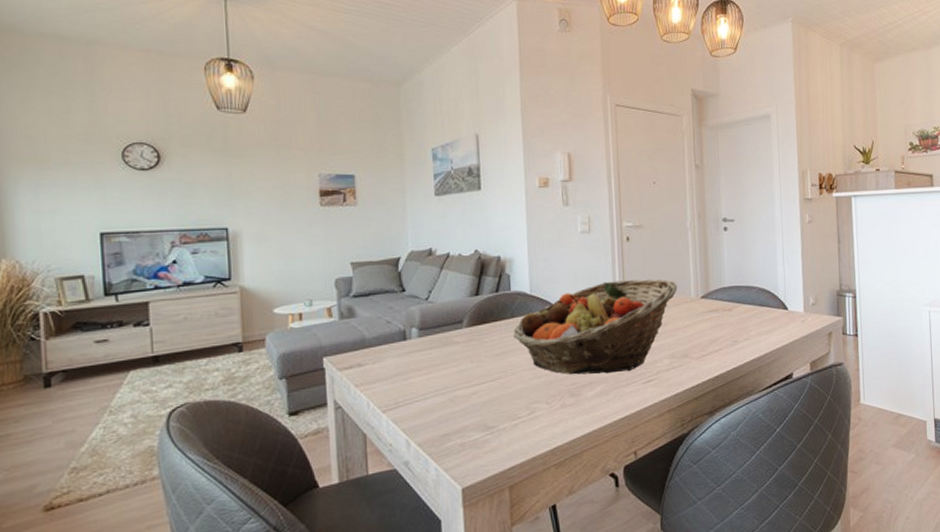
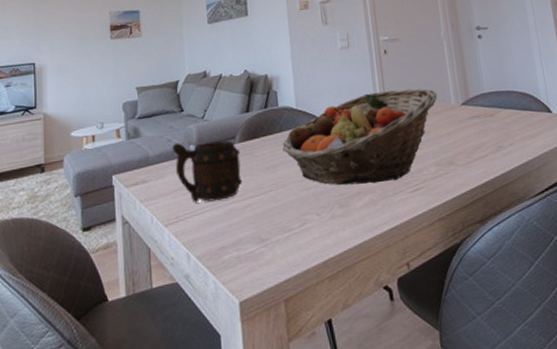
mug: none [392,324,468,389] -> present [172,140,242,203]

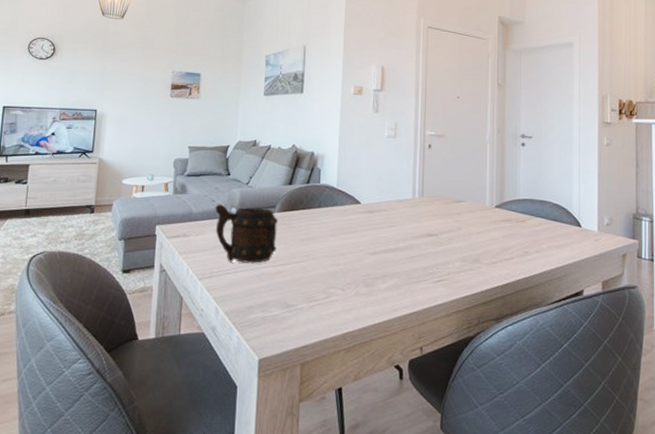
fruit basket: present [282,88,438,186] -> none [318,183,474,270]

